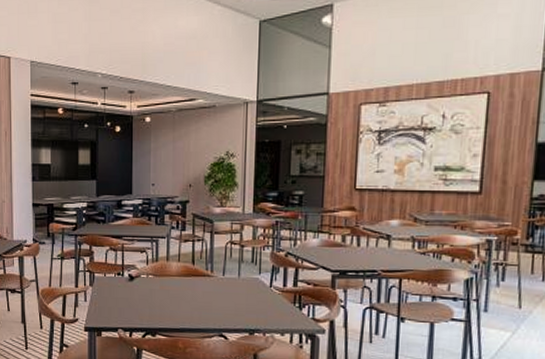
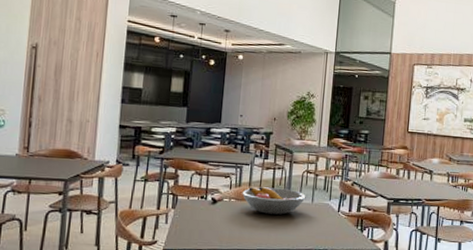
fruit bowl: none [160,261,231,291] -> present [242,187,306,215]

